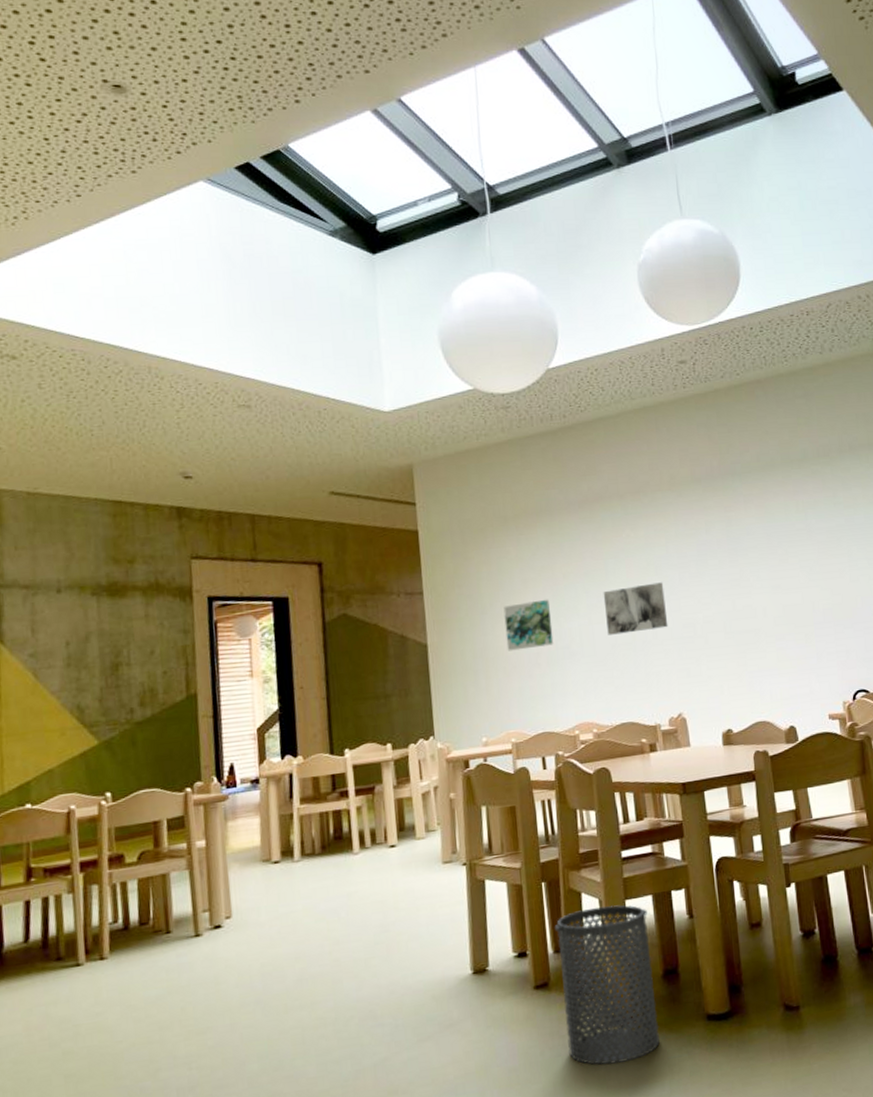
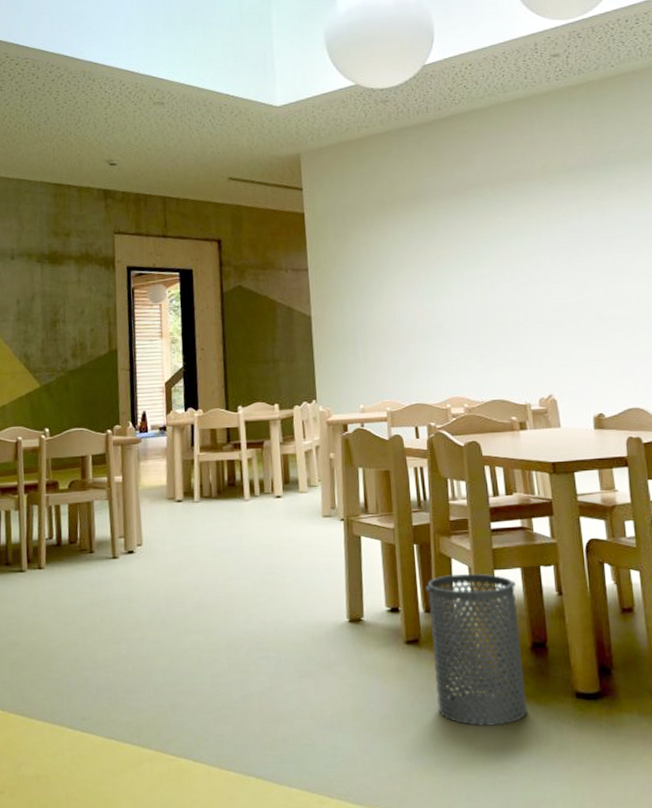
wall art: present [503,599,554,651] -> none [380,279,427,326]
wall art: present [603,582,668,635] -> none [475,267,539,316]

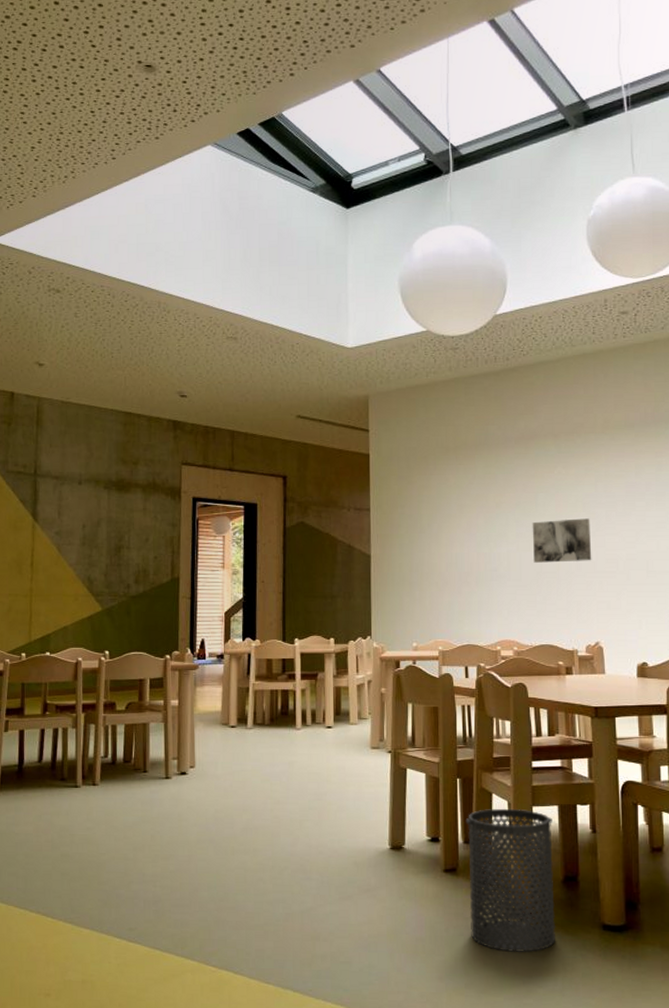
wall art: none [475,267,539,316] -> present [532,518,592,563]

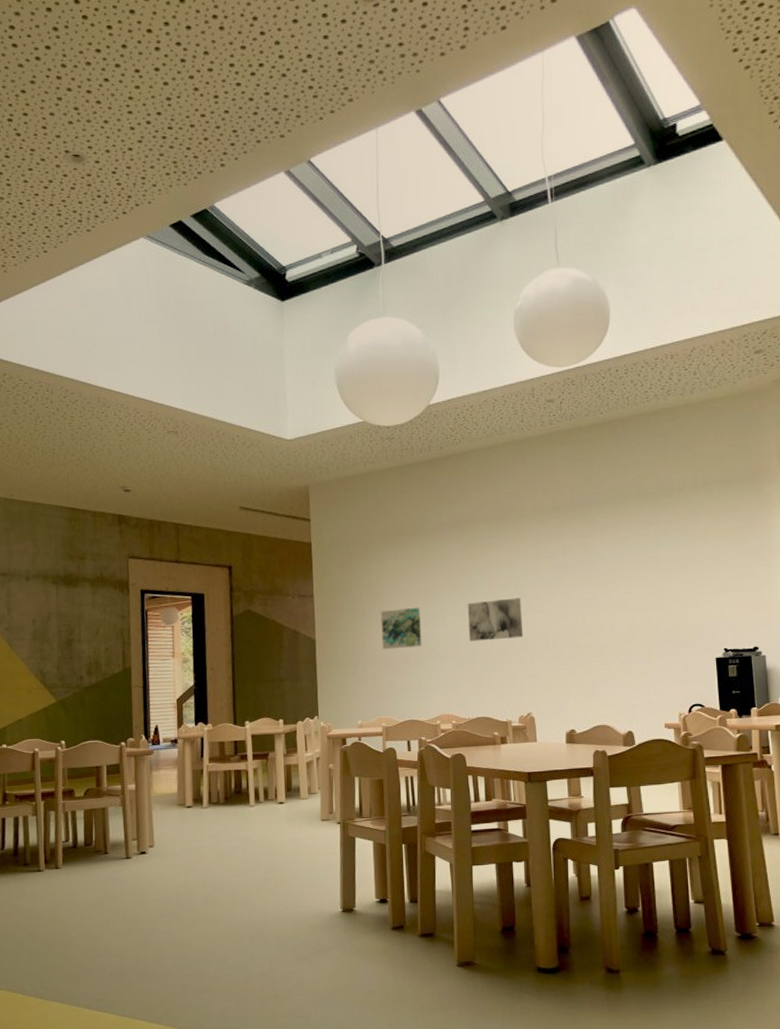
wall art: none [440,524,483,568] -> present [380,607,422,650]
trash can: present [465,808,555,953] -> none [411,868,495,998]

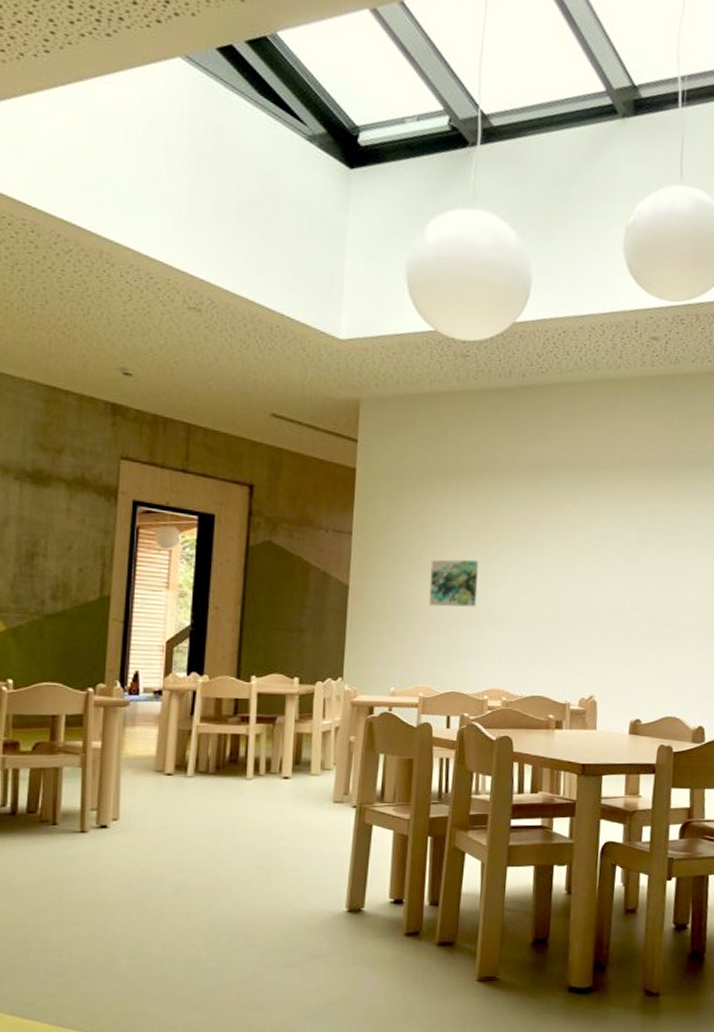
wall art: present [467,598,524,641] -> none [532,561,597,609]

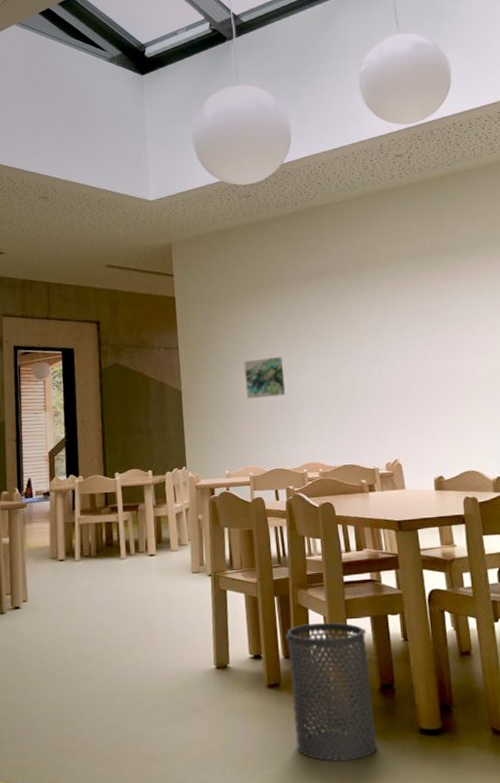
trash can: none [429,868,527,1018] -> present [285,622,377,762]

